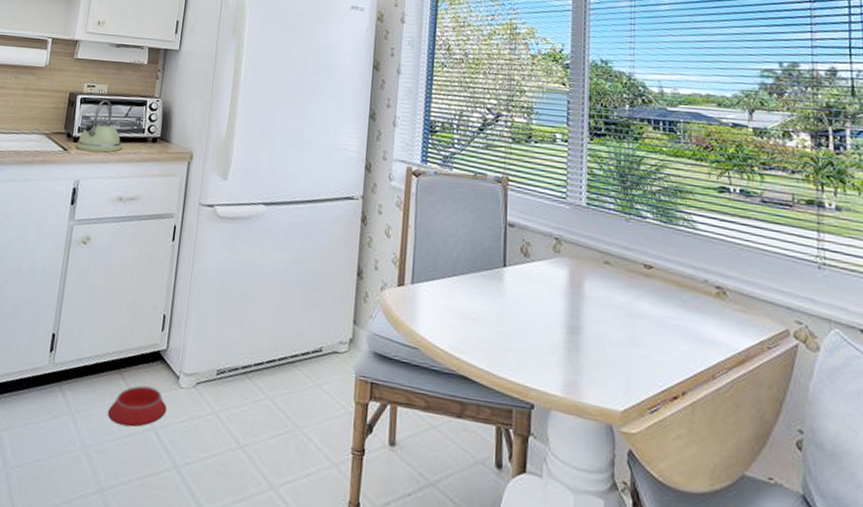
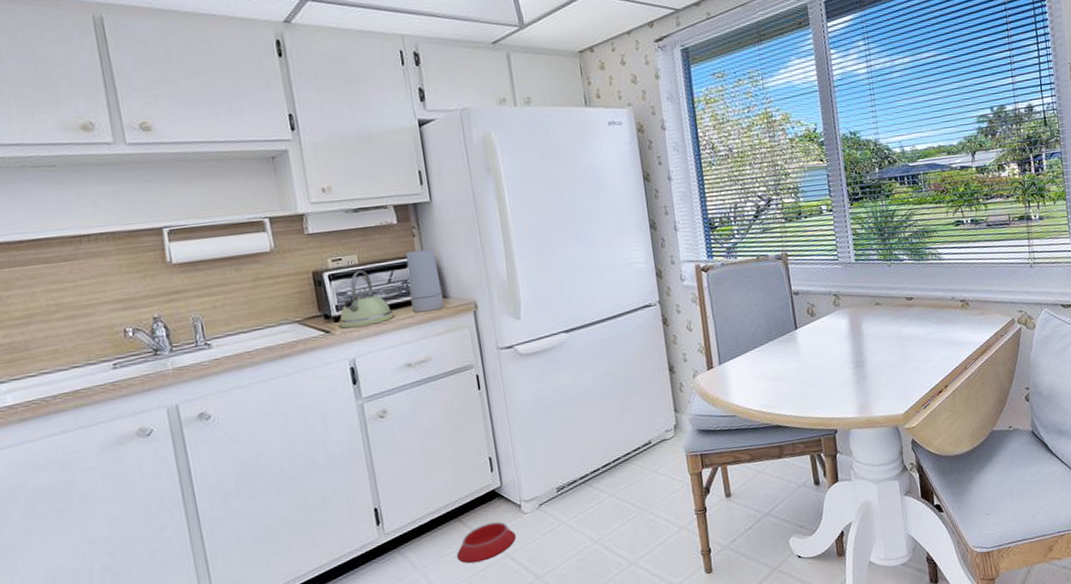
canister: none [137,91,171,153] -> present [405,249,445,314]

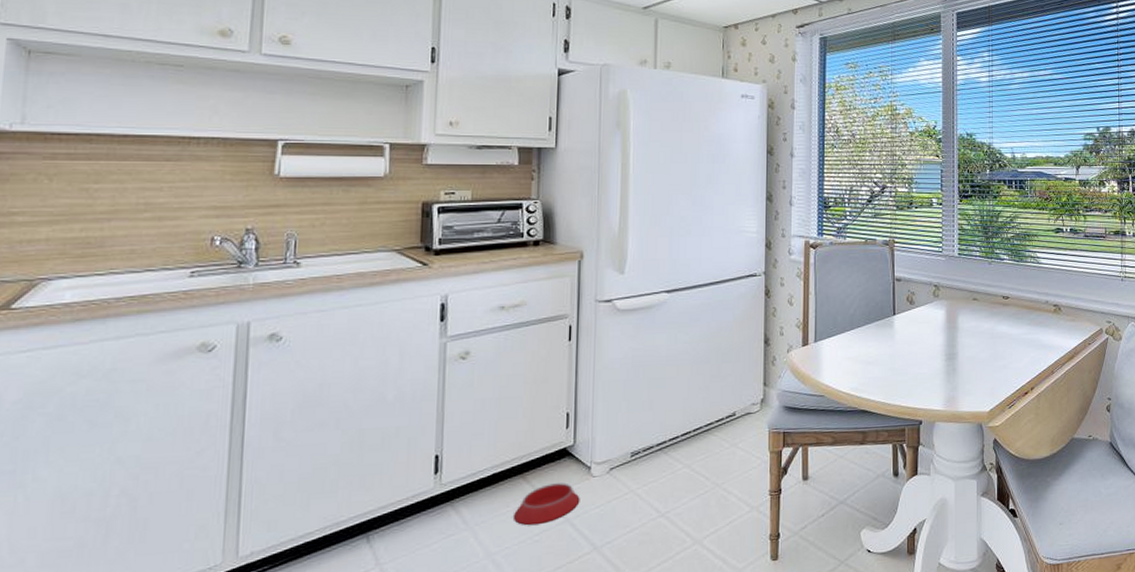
kettle: present [338,270,394,329] -> none [437,206,497,264]
canister: present [405,249,445,314] -> none [517,194,551,257]

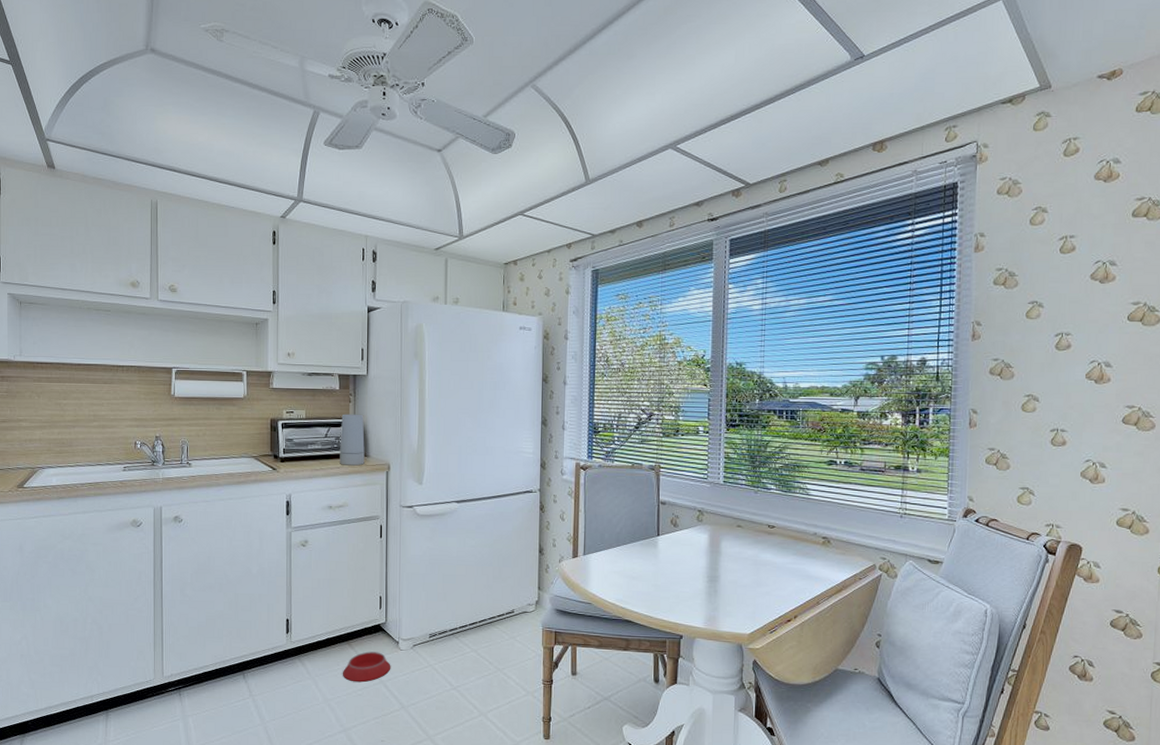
canister: none [517,194,551,257] -> present [340,414,365,467]

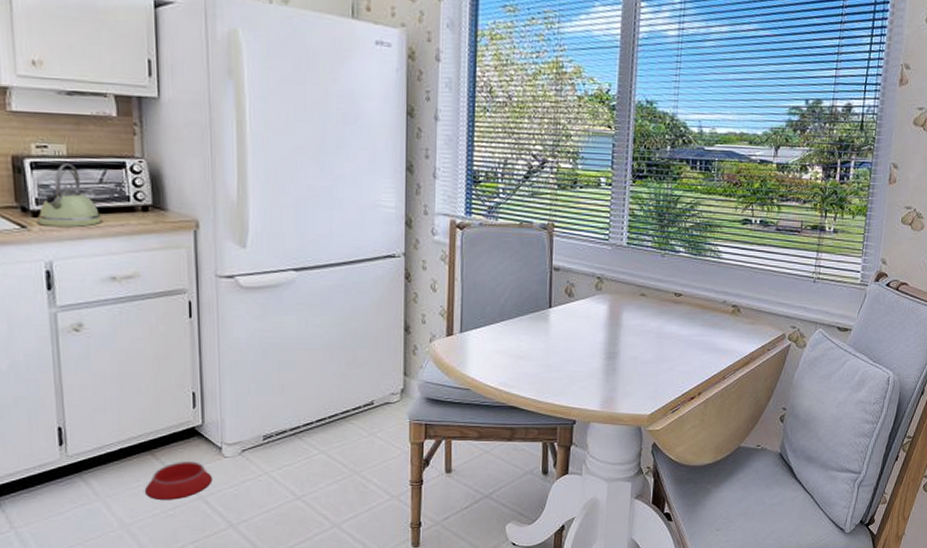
kettle: none [283,423,325,470] -> present [36,162,102,228]
canister: present [340,414,365,467] -> none [122,151,161,224]

